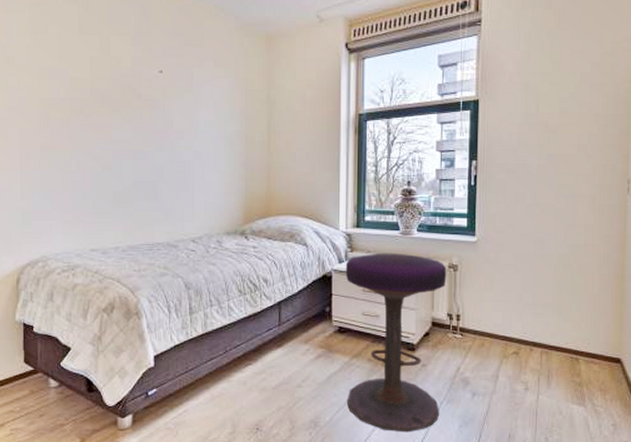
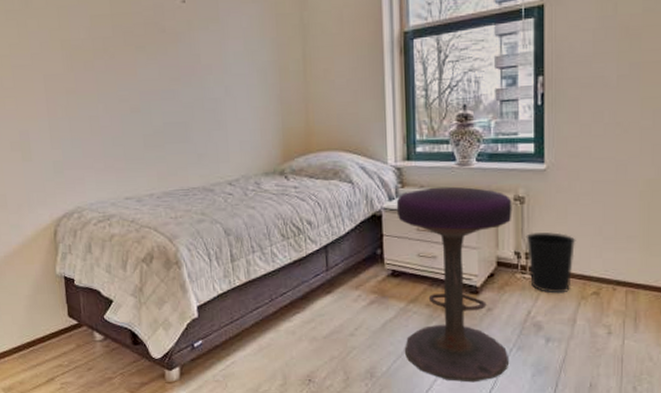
wastebasket: none [457,297,500,352] -> present [526,232,576,294]

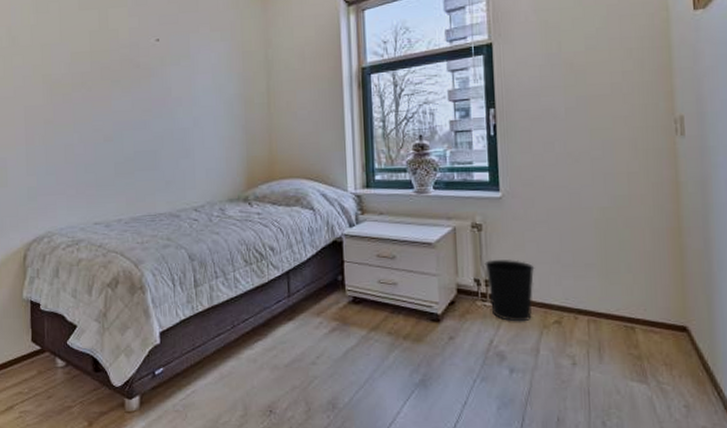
stool: present [396,186,512,383] -> none [356,213,474,415]

